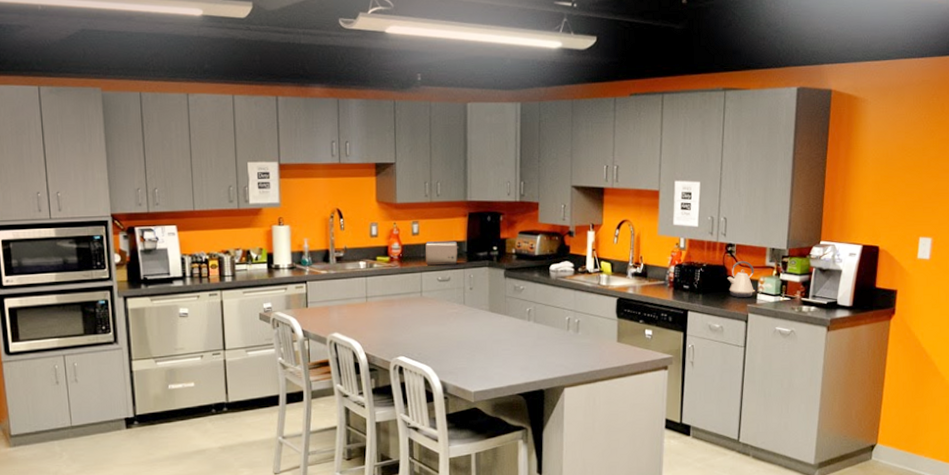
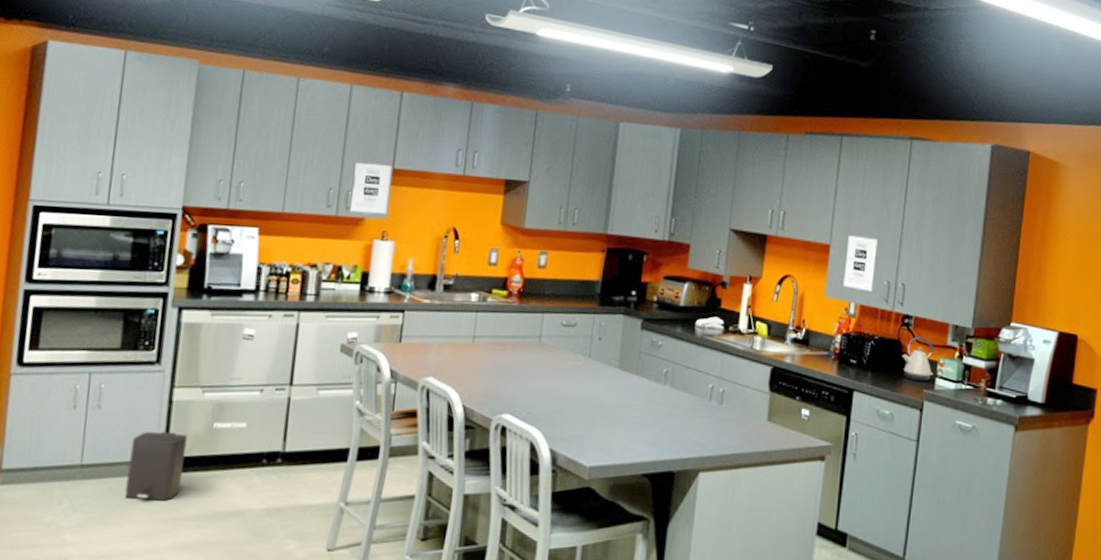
pedal bin: none [107,395,151,449] -> present [124,431,188,501]
toaster: present [425,241,459,266] -> none [549,277,592,308]

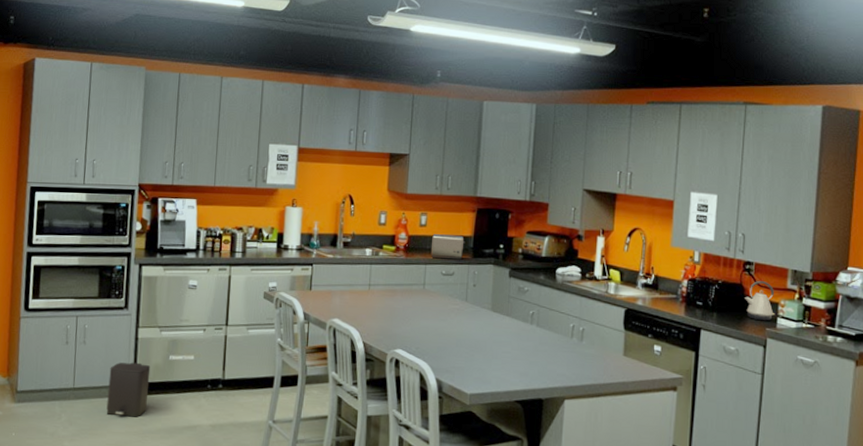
toaster: none [549,277,592,308] -> present [430,234,466,260]

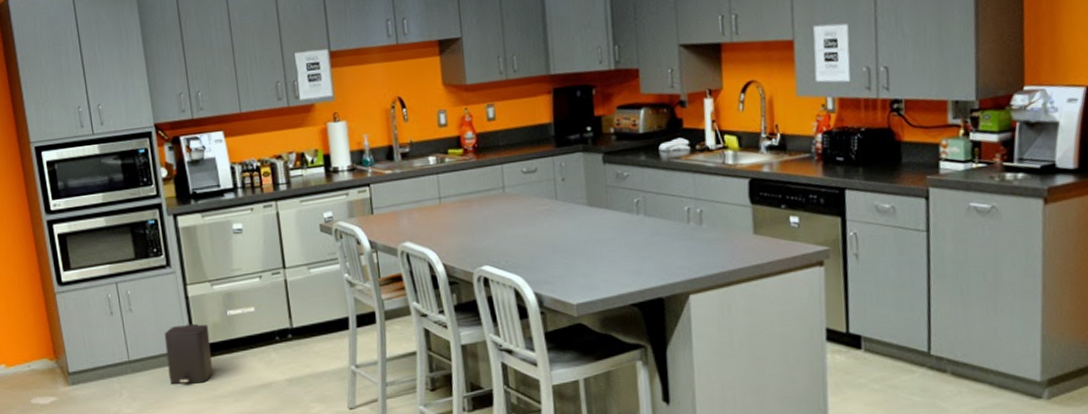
toaster: present [430,234,466,260] -> none [504,123,545,156]
kettle: present [745,280,775,321] -> none [896,119,936,169]

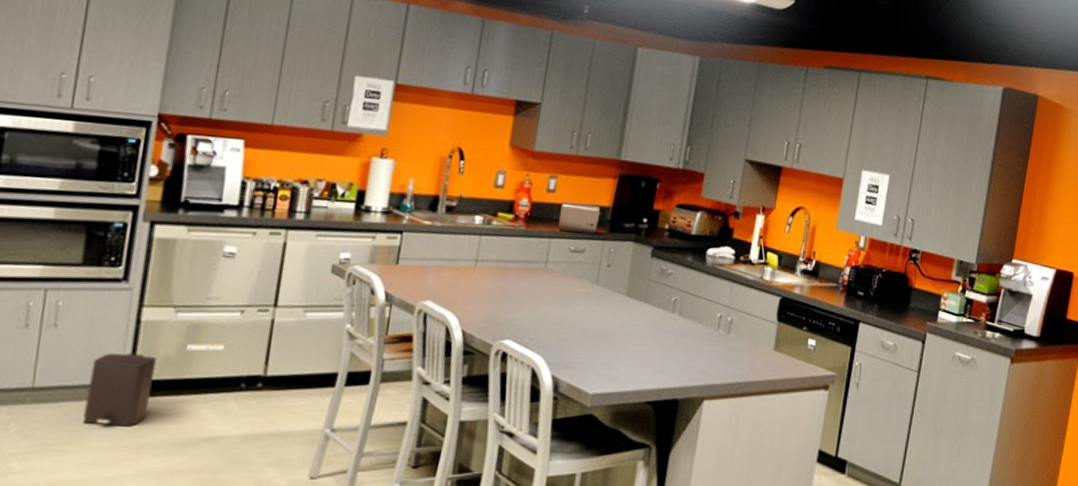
toaster: none [504,123,545,156] -> present [557,202,602,234]

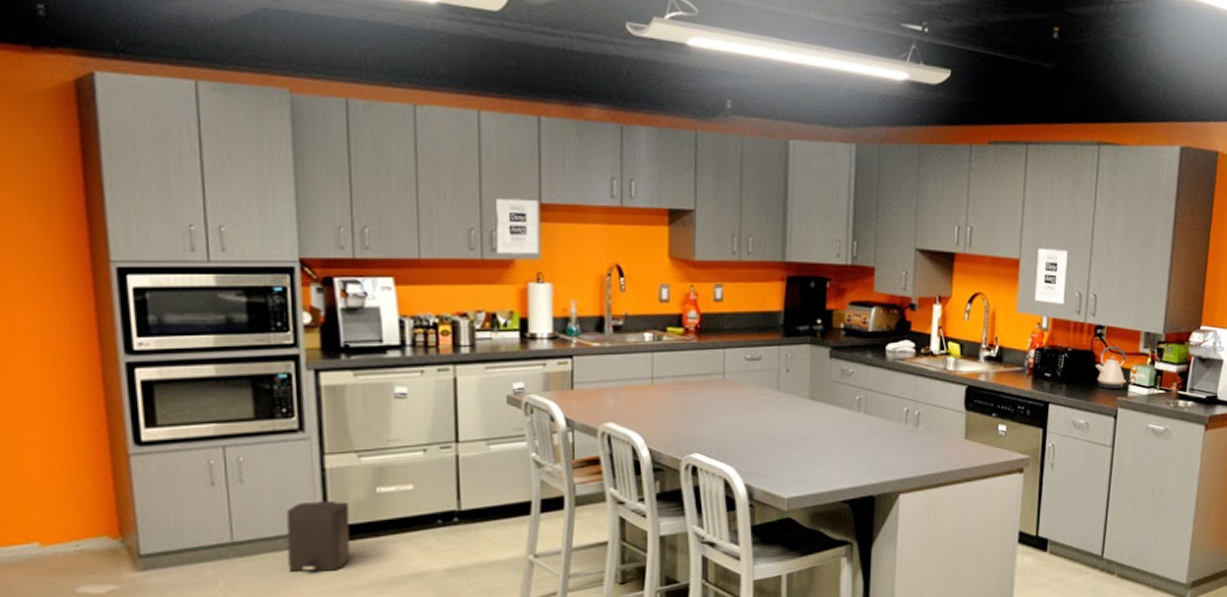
toaster: present [557,202,602,234] -> none [730,310,774,341]
kettle: none [908,270,938,315] -> present [1096,345,1127,390]

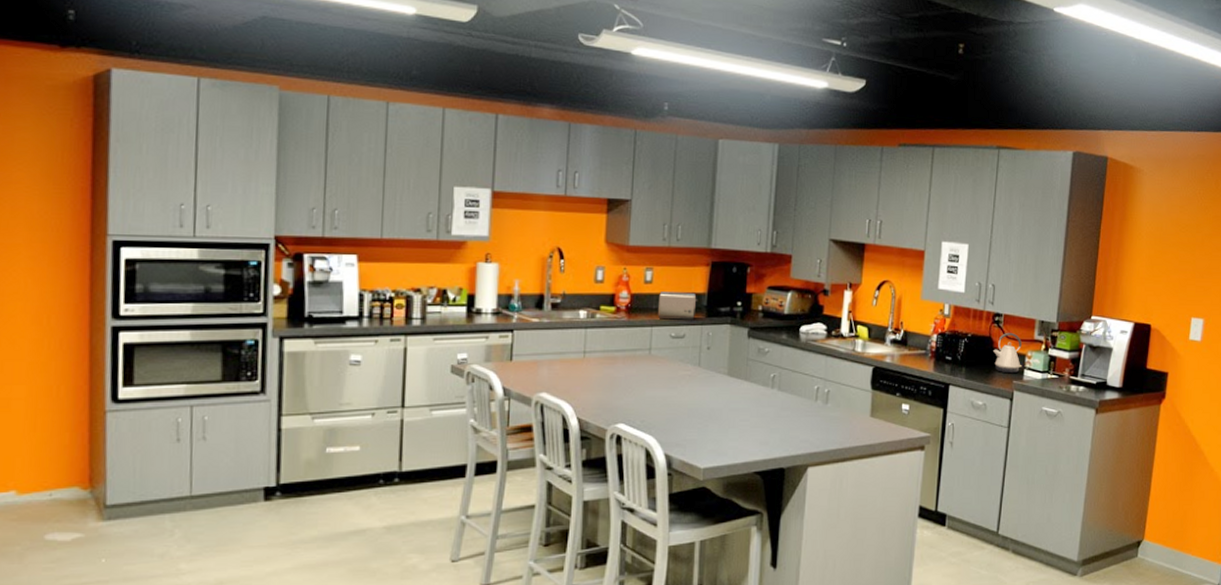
pedal bin: present [286,500,350,573] -> none [239,459,300,526]
toaster: none [730,310,774,341] -> present [657,292,698,320]

